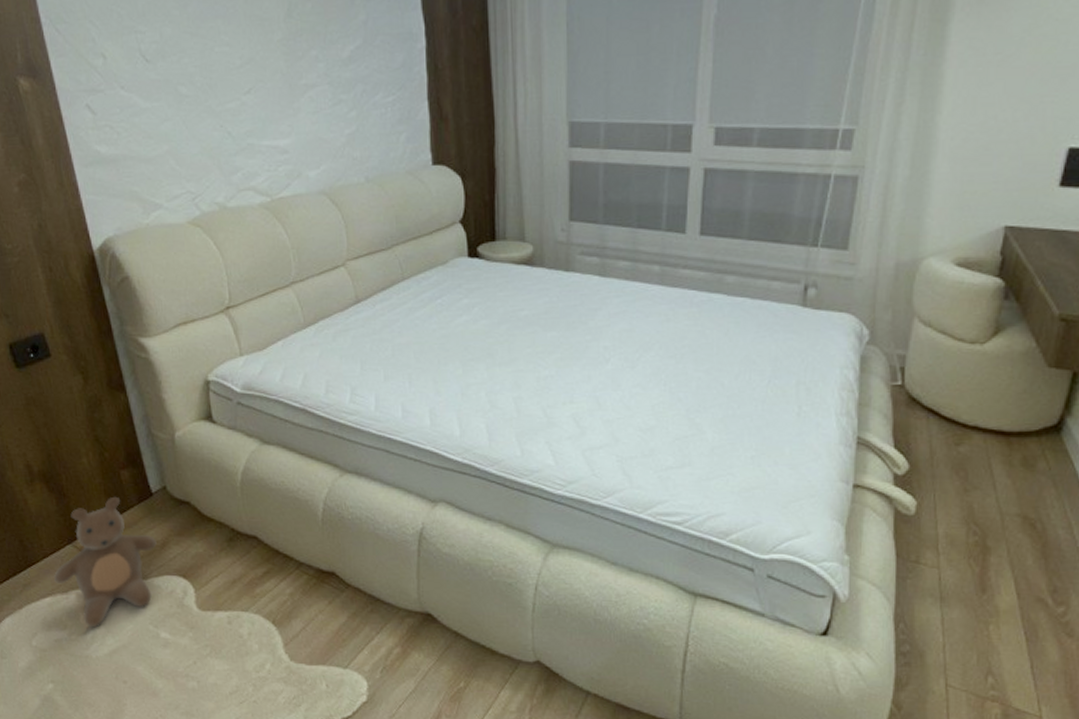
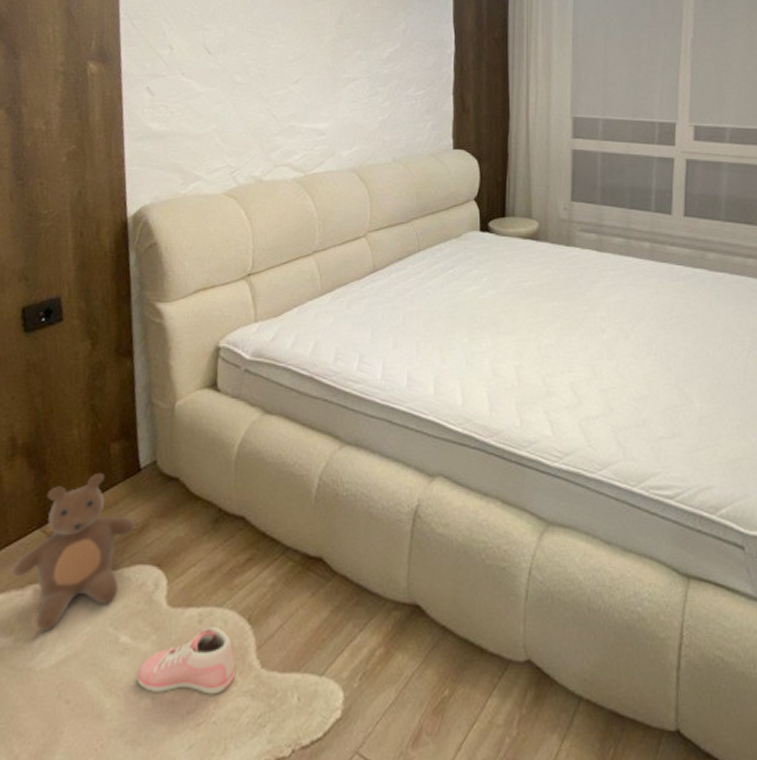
sneaker: none [181,626,269,680] -> present [137,626,237,695]

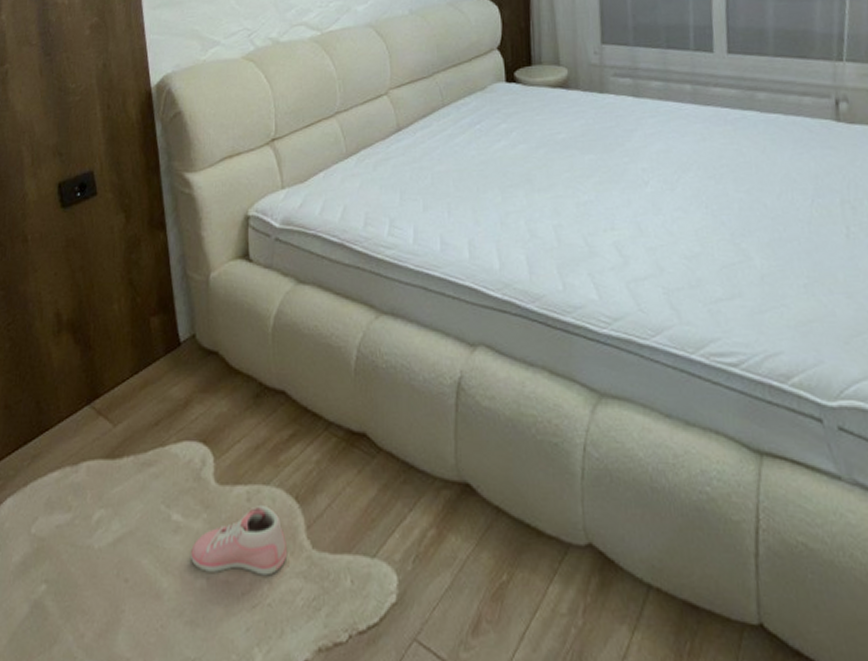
teddy bear: present [12,472,136,632] -> none [66,347,179,509]

